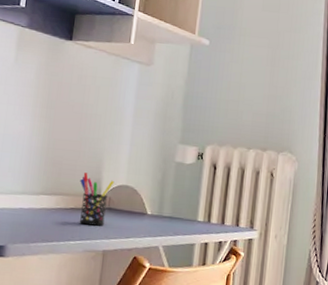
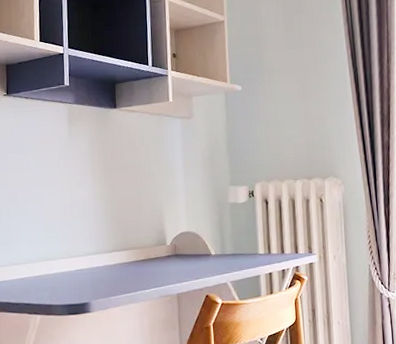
pen holder: present [79,173,115,226] -> none [145,226,177,273]

